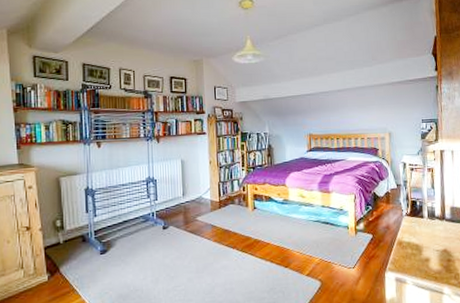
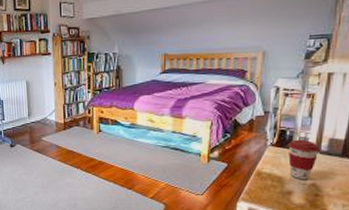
coffee cup: none [419,208,445,247] -> present [288,139,320,180]

